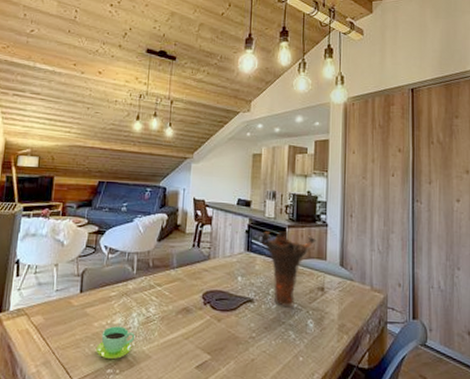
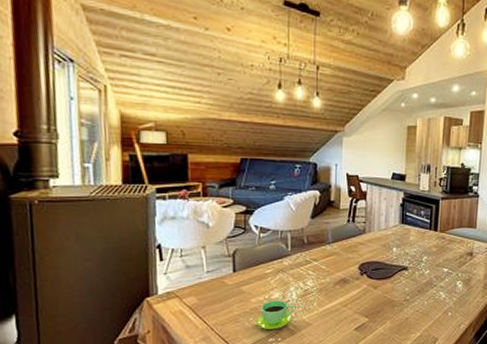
vase: present [261,231,318,308] -> none [415,203,469,272]

